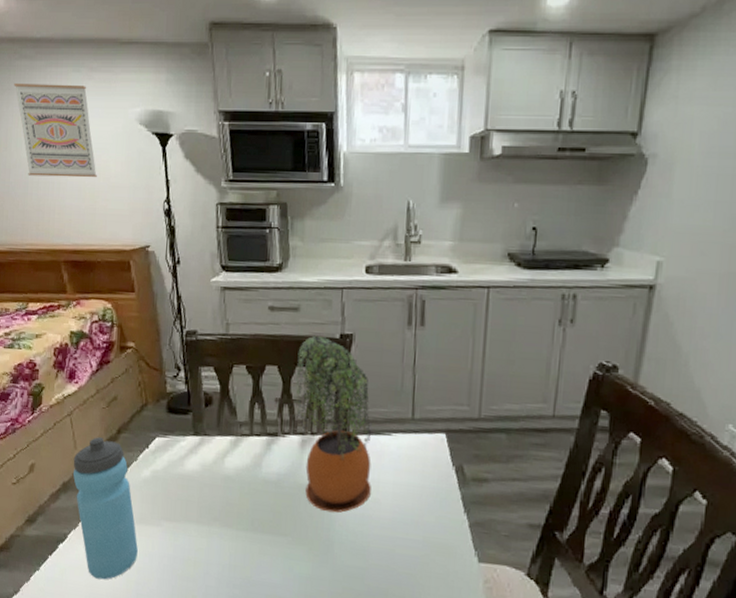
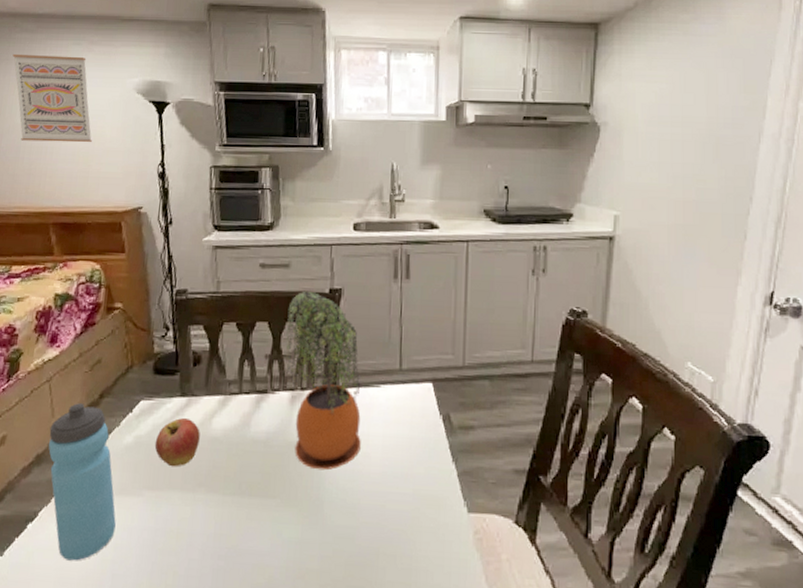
apple: none [170,456,214,502] -> present [154,418,200,467]

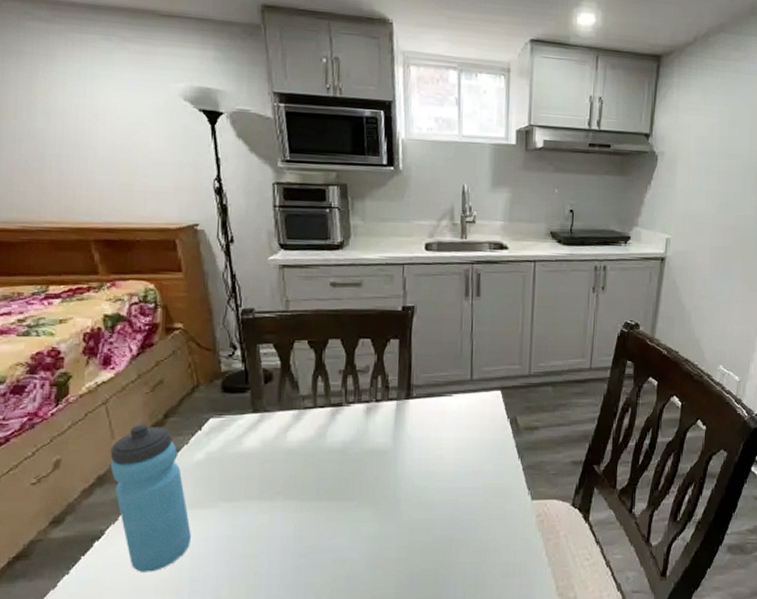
wall art: present [12,53,92,143] -> none [24,45,134,153]
apple: present [154,418,200,467] -> none [227,433,275,479]
potted plant: present [285,290,361,471] -> none [359,308,435,473]

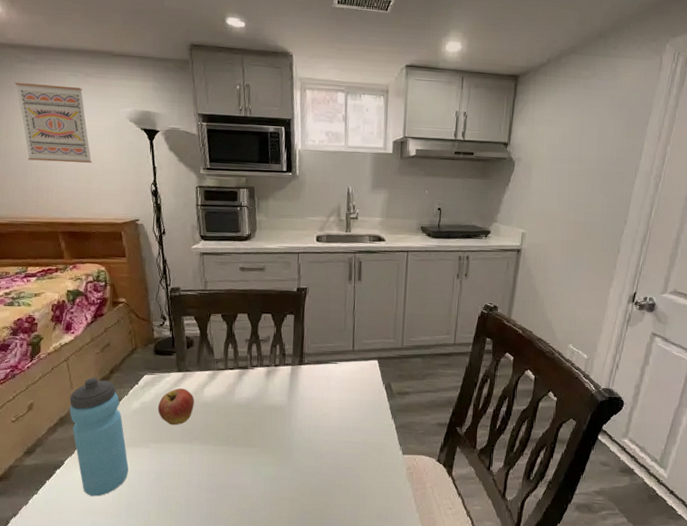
wall art: none [24,45,134,153] -> present [15,82,92,163]
apple: none [227,433,275,479] -> present [157,388,194,426]

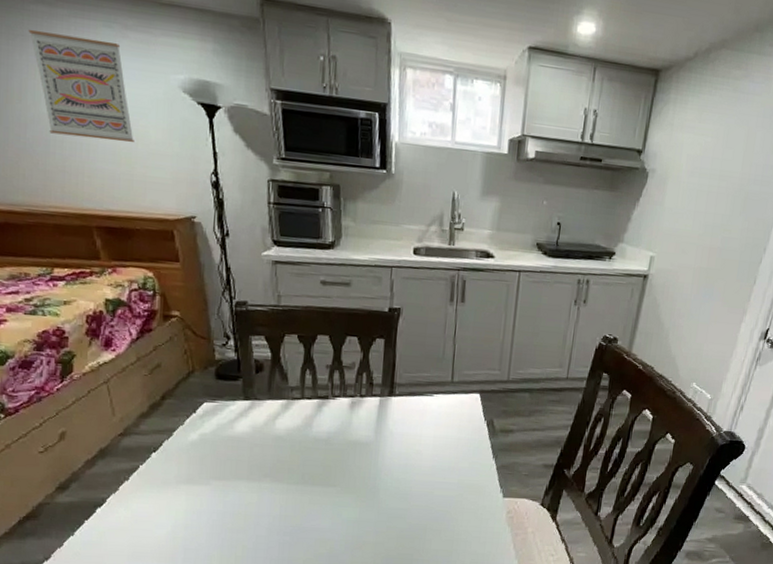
water bottle: present [69,377,129,496] -> none [111,403,185,539]
apple: present [157,388,194,426] -> none [220,419,264,461]

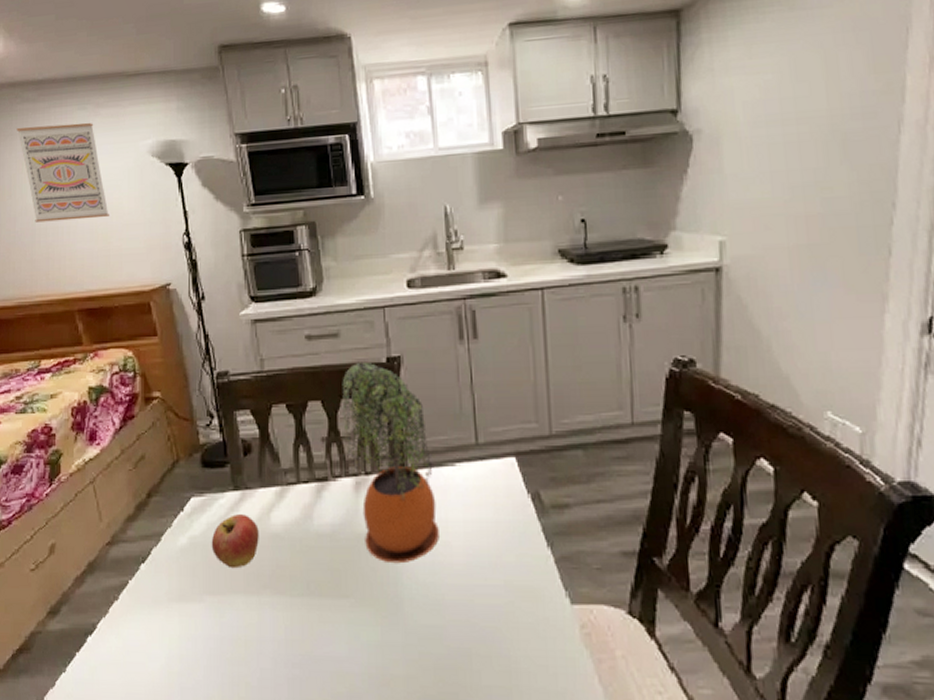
apple: none [220,419,264,461] -> present [211,514,259,569]
potted plant: none [345,308,415,464] -> present [342,362,439,564]

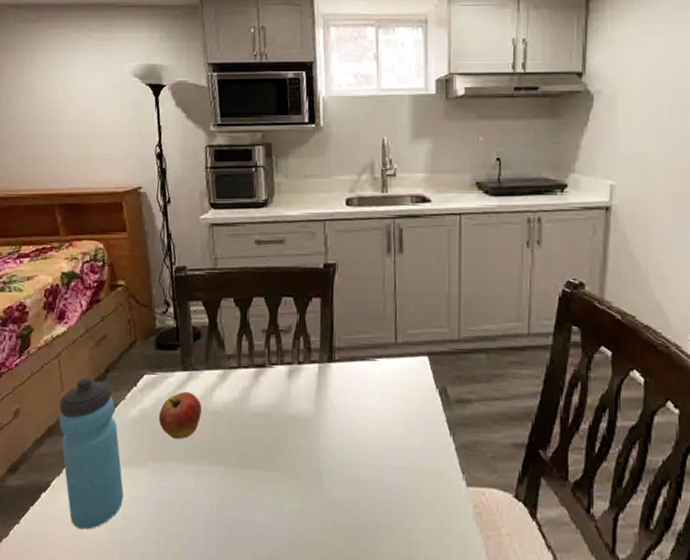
wall art: present [16,122,109,223] -> none [17,43,93,126]
water bottle: none [99,504,179,675] -> present [59,377,124,530]
potted plant: present [342,362,439,564] -> none [282,266,358,444]

